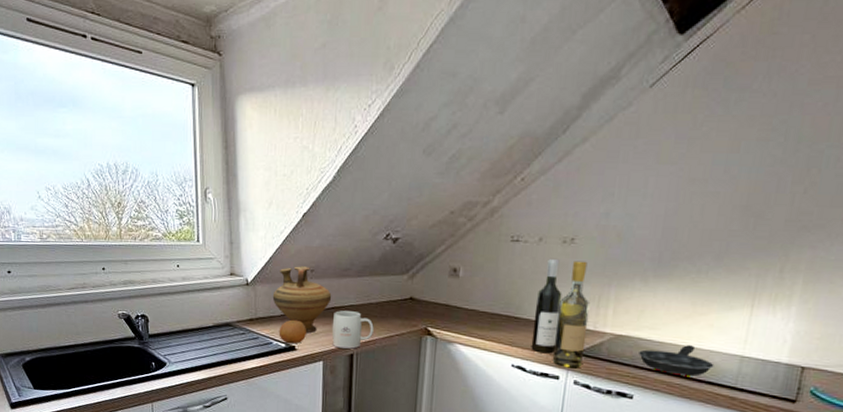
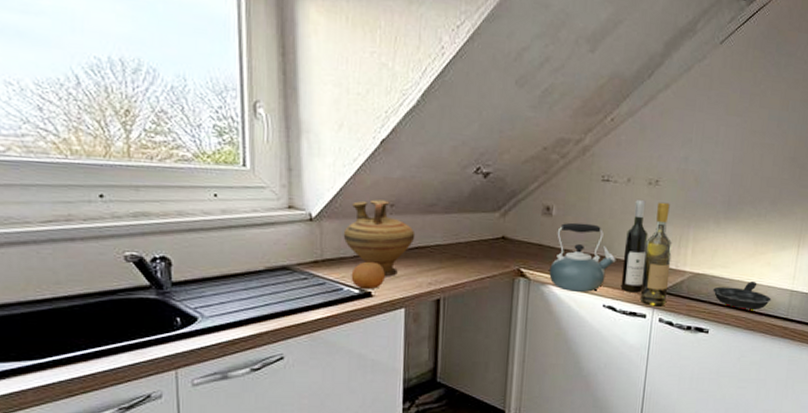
mug: present [331,310,374,349] -> none [415,251,463,293]
kettle: none [456,283,526,353] -> present [549,222,616,293]

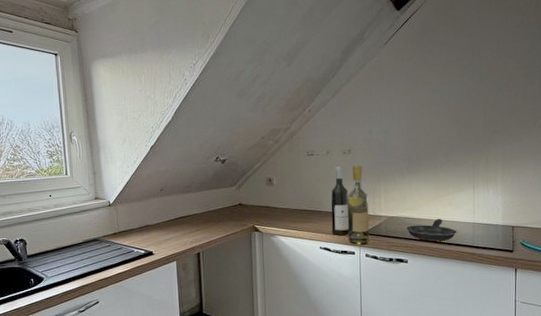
ceramic jug: present [343,199,416,277] -> none [131,187,179,240]
fruit: present [351,261,385,290] -> none [138,230,161,250]
kettle: present [549,222,616,293] -> none [276,187,326,240]

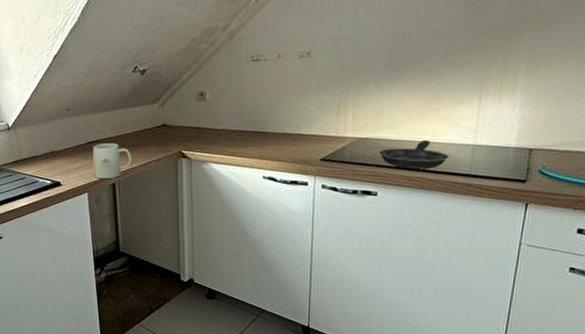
mug: none [181,219,214,249] -> present [92,143,132,179]
bottle: present [330,165,349,236] -> none [279,72,304,163]
bottle: present [347,165,370,245] -> none [300,72,331,174]

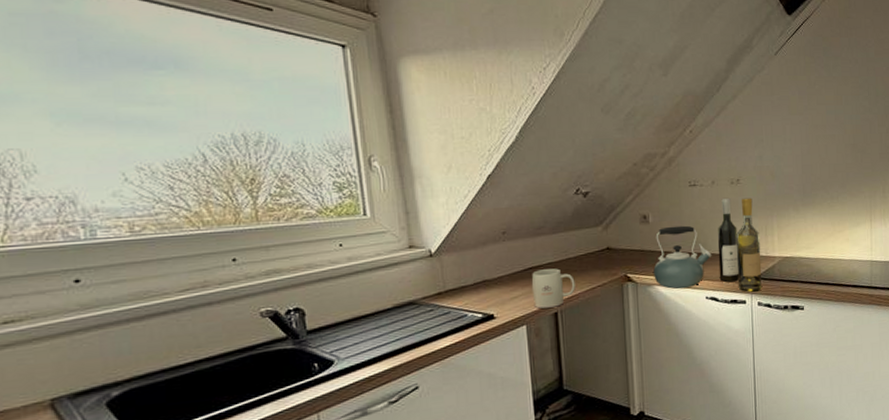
kettle: none [209,103,273,168] -> present [653,225,712,290]
bottle: none [279,72,304,163] -> present [717,197,739,283]
bottle: none [300,72,331,174] -> present [736,198,762,293]
frying pan: present [379,140,449,169] -> none [802,257,855,284]

